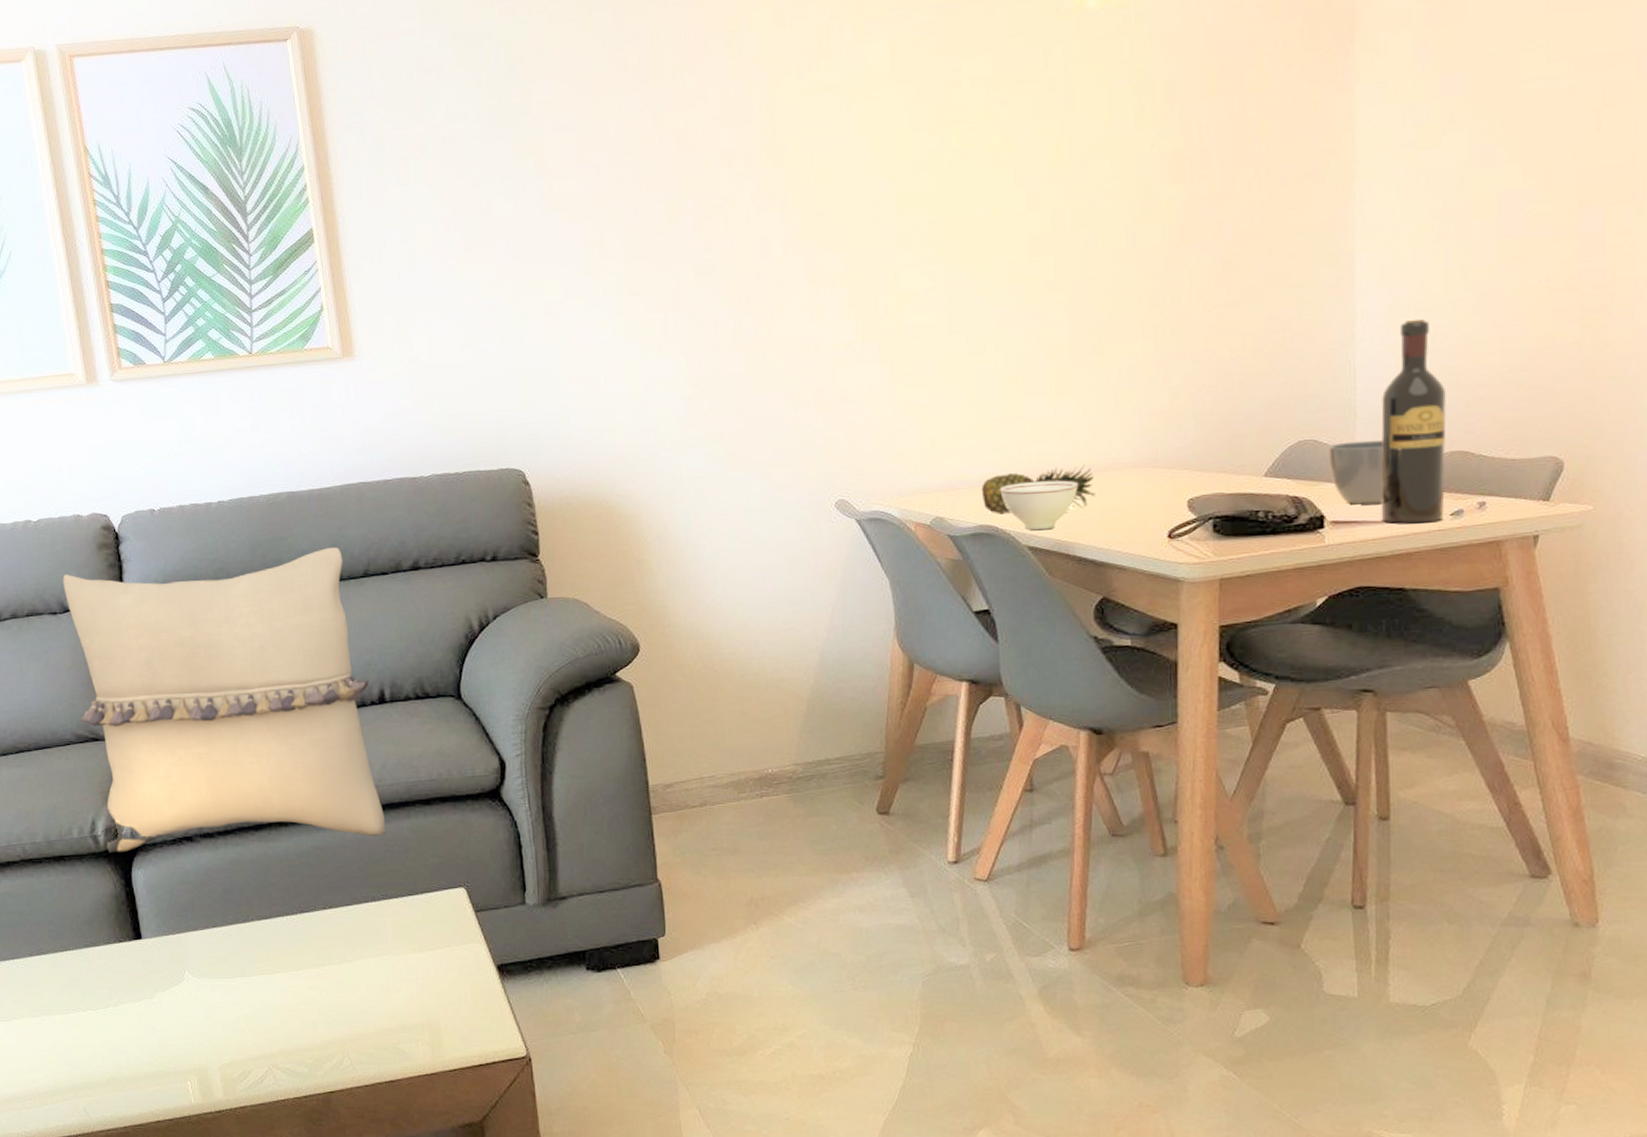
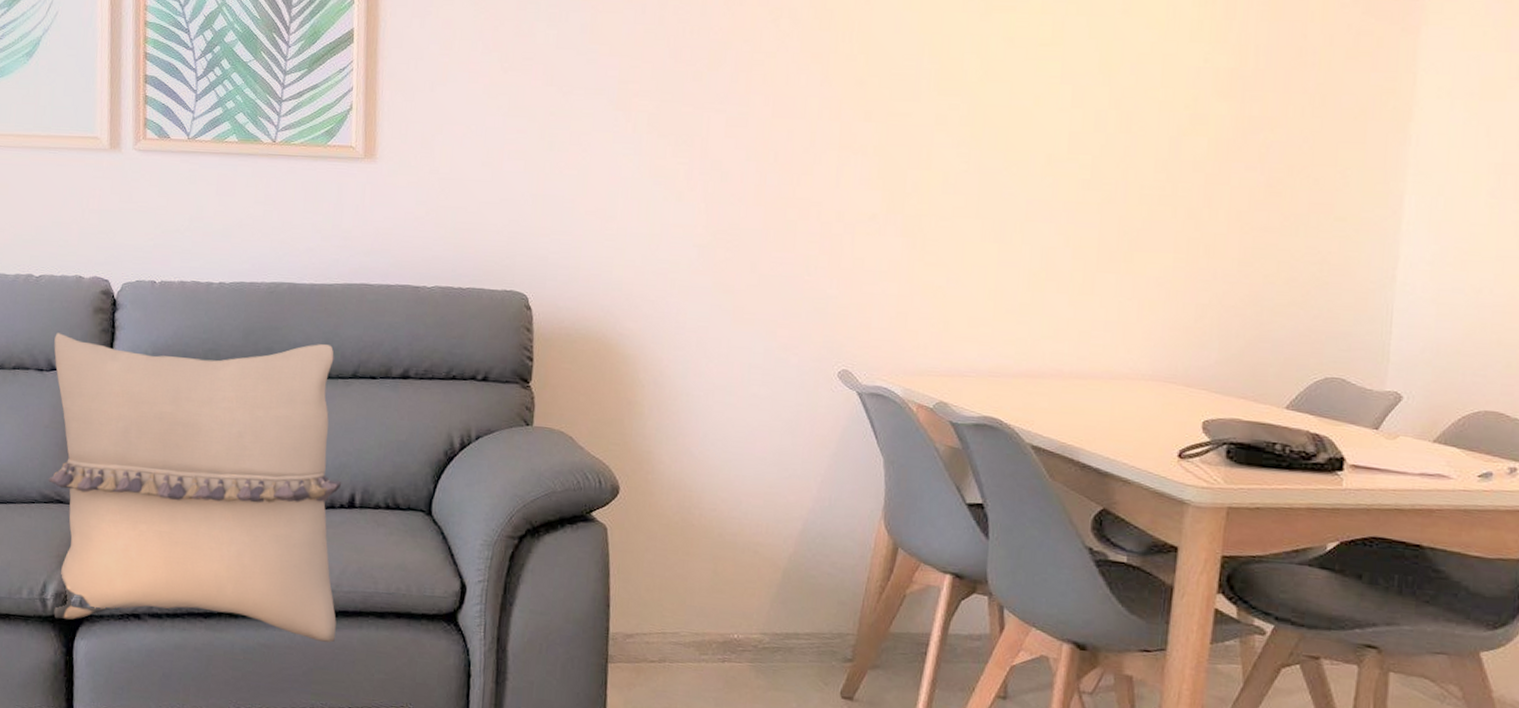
fruit: present [982,465,1096,514] -> none [990,367,1108,414]
bowl: present [1000,480,1079,531] -> none [1009,379,1091,431]
cup: present [1329,439,1384,505] -> none [1355,385,1415,454]
wine bottle: present [1380,319,1446,524] -> none [1404,271,1486,481]

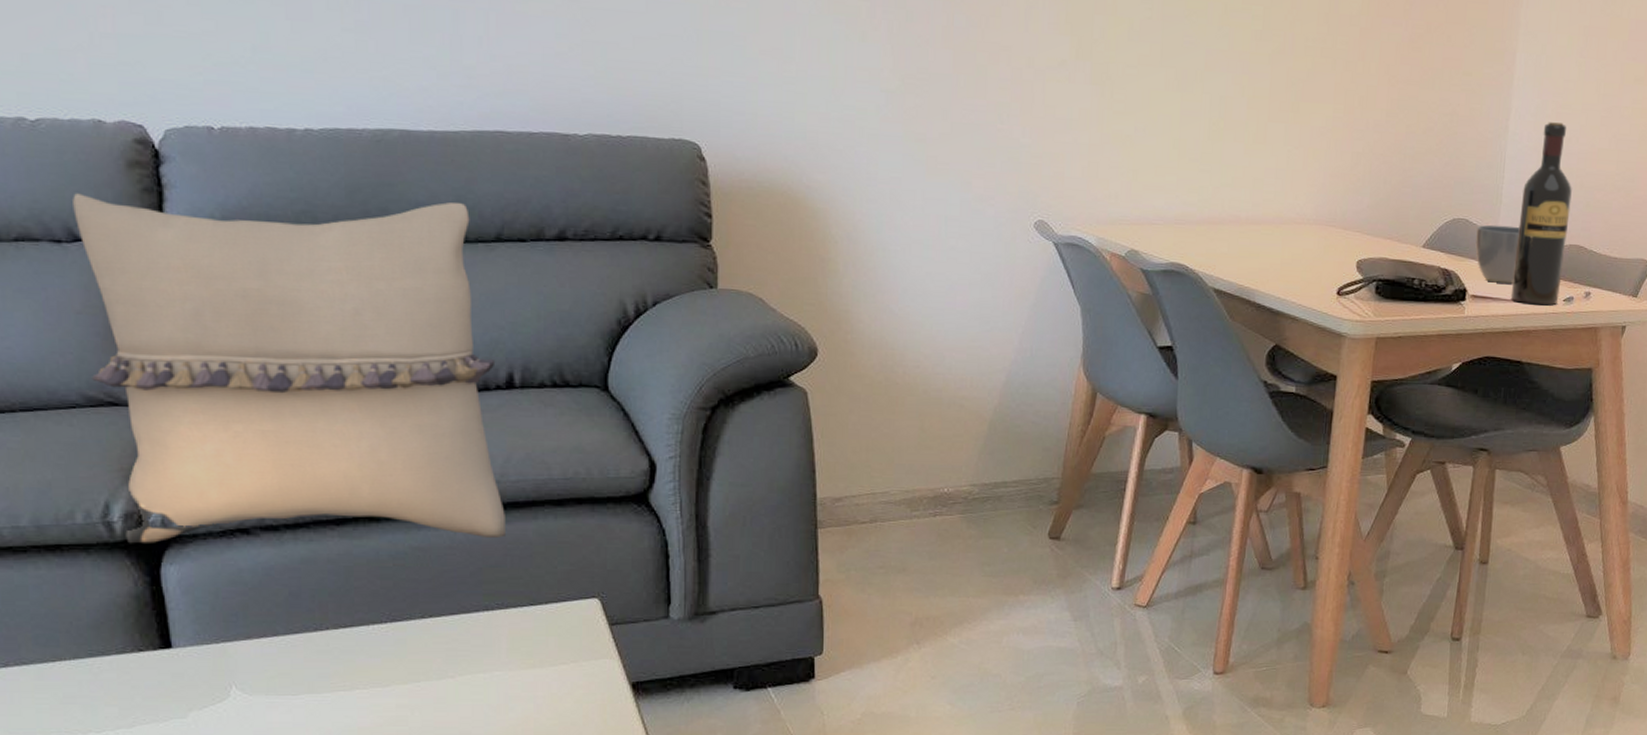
cup: none [1355,385,1415,454] -> present [1475,224,1520,284]
wine bottle: none [1404,271,1486,481] -> present [1510,122,1572,306]

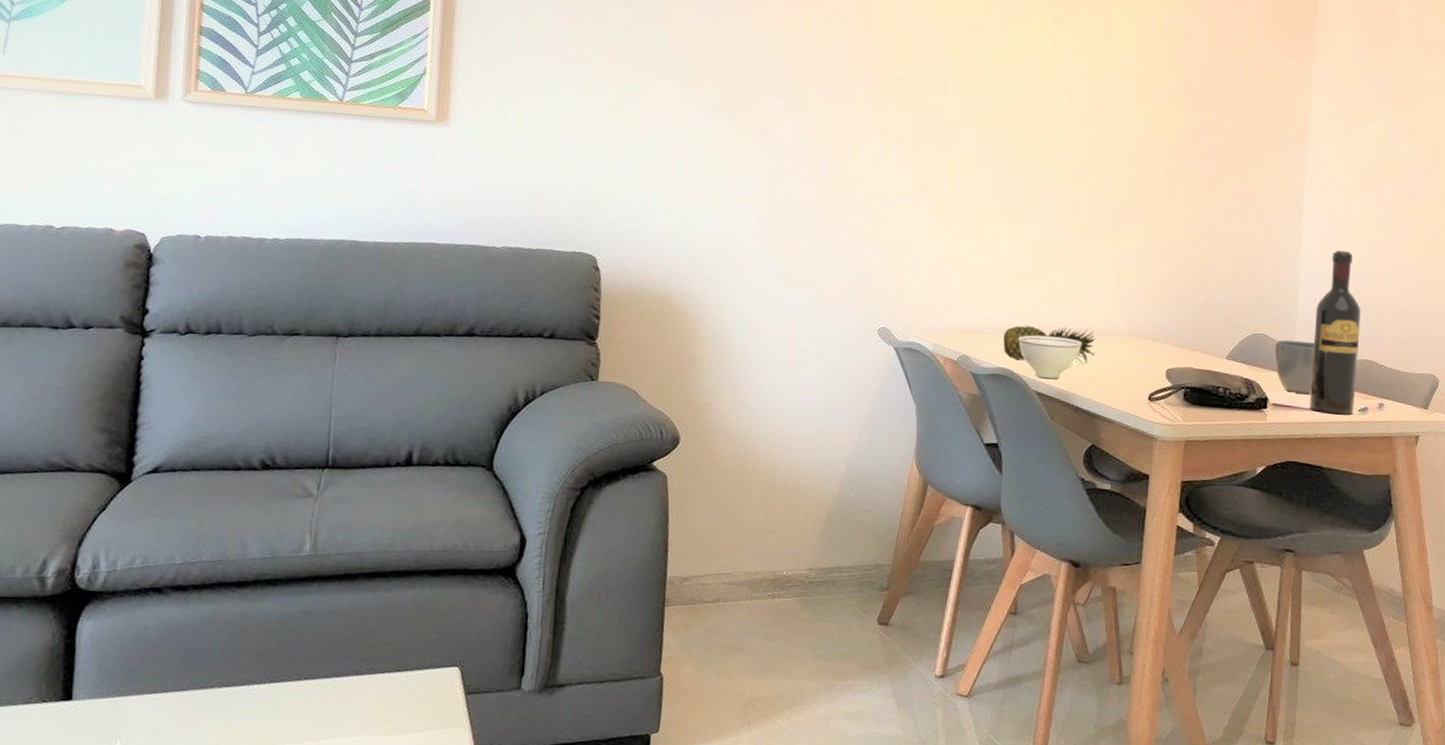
pillow: present [73,193,506,544] -> none [54,288,400,605]
fruit: none [1176,214,1279,257] -> present [1003,325,1095,364]
bowl: none [1193,225,1265,275] -> present [1018,335,1083,379]

